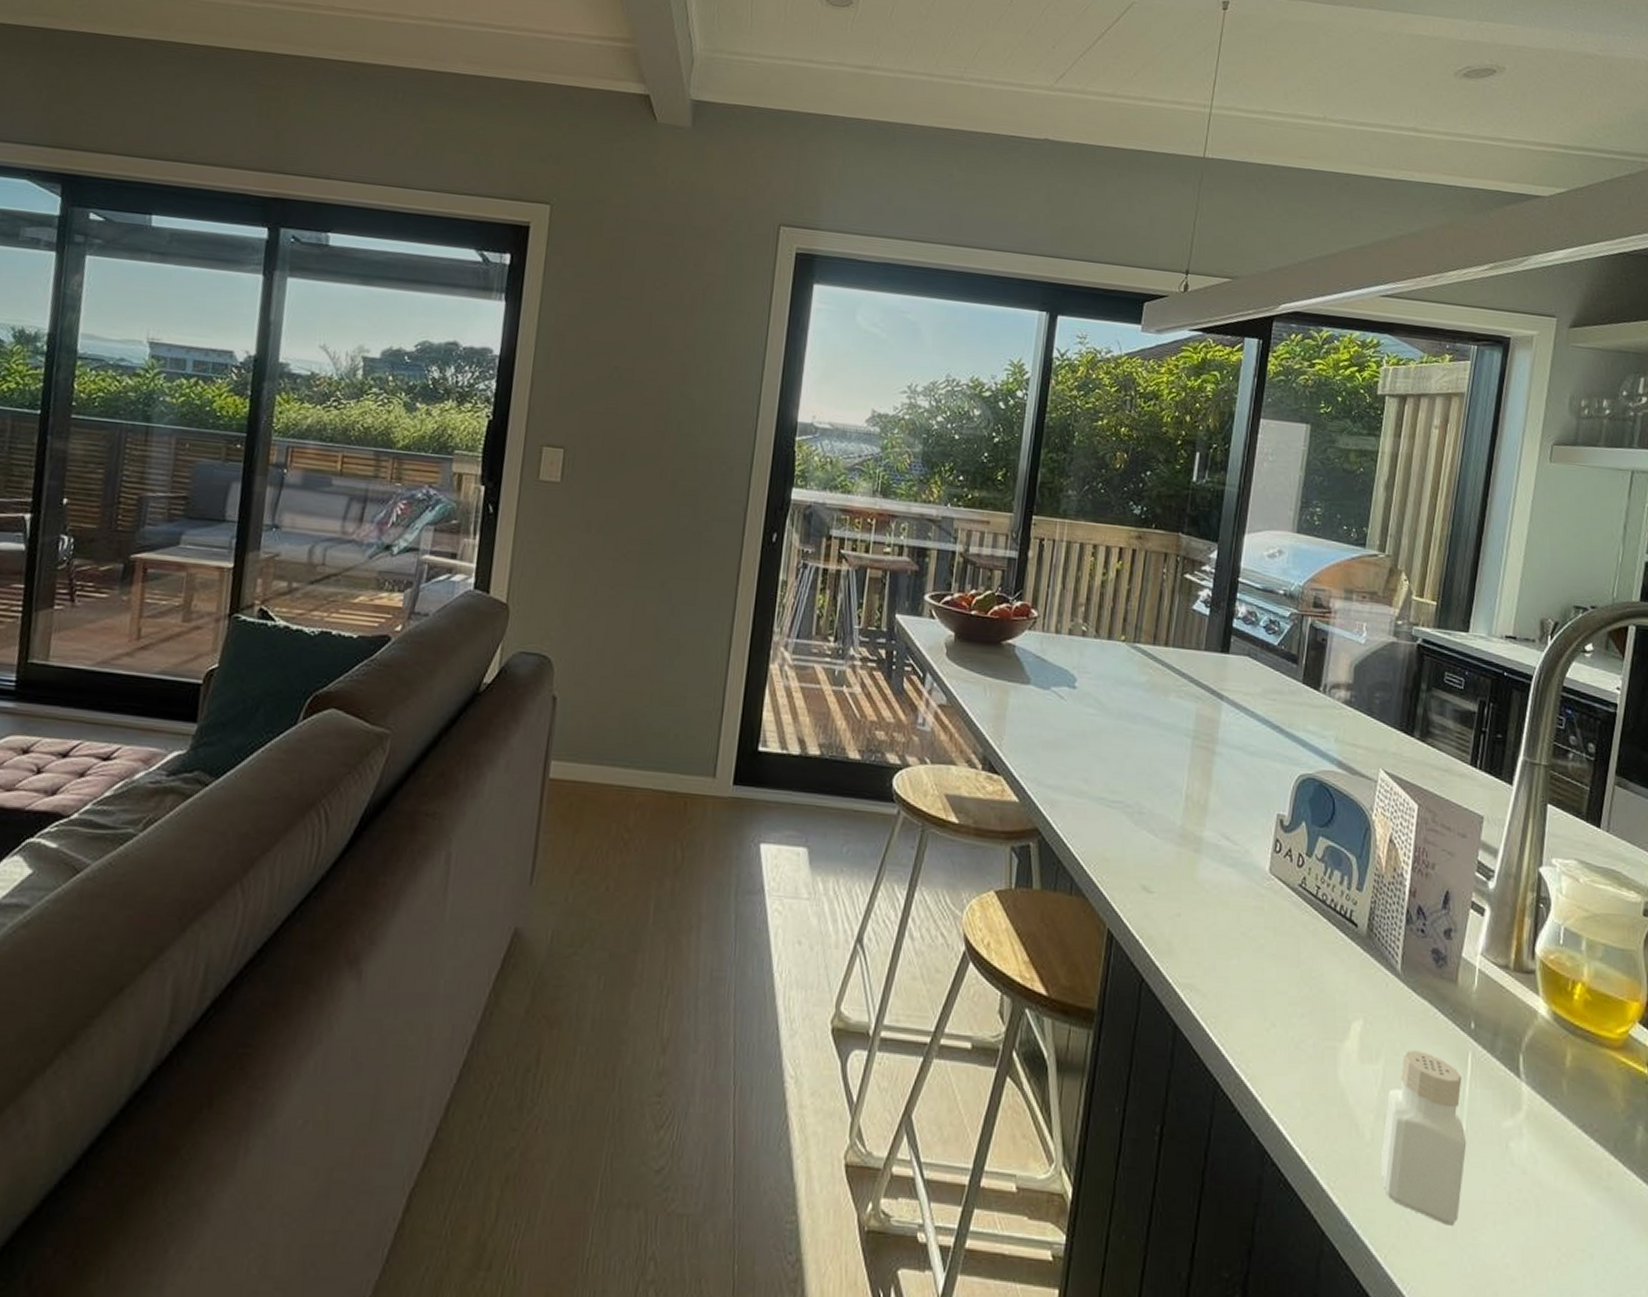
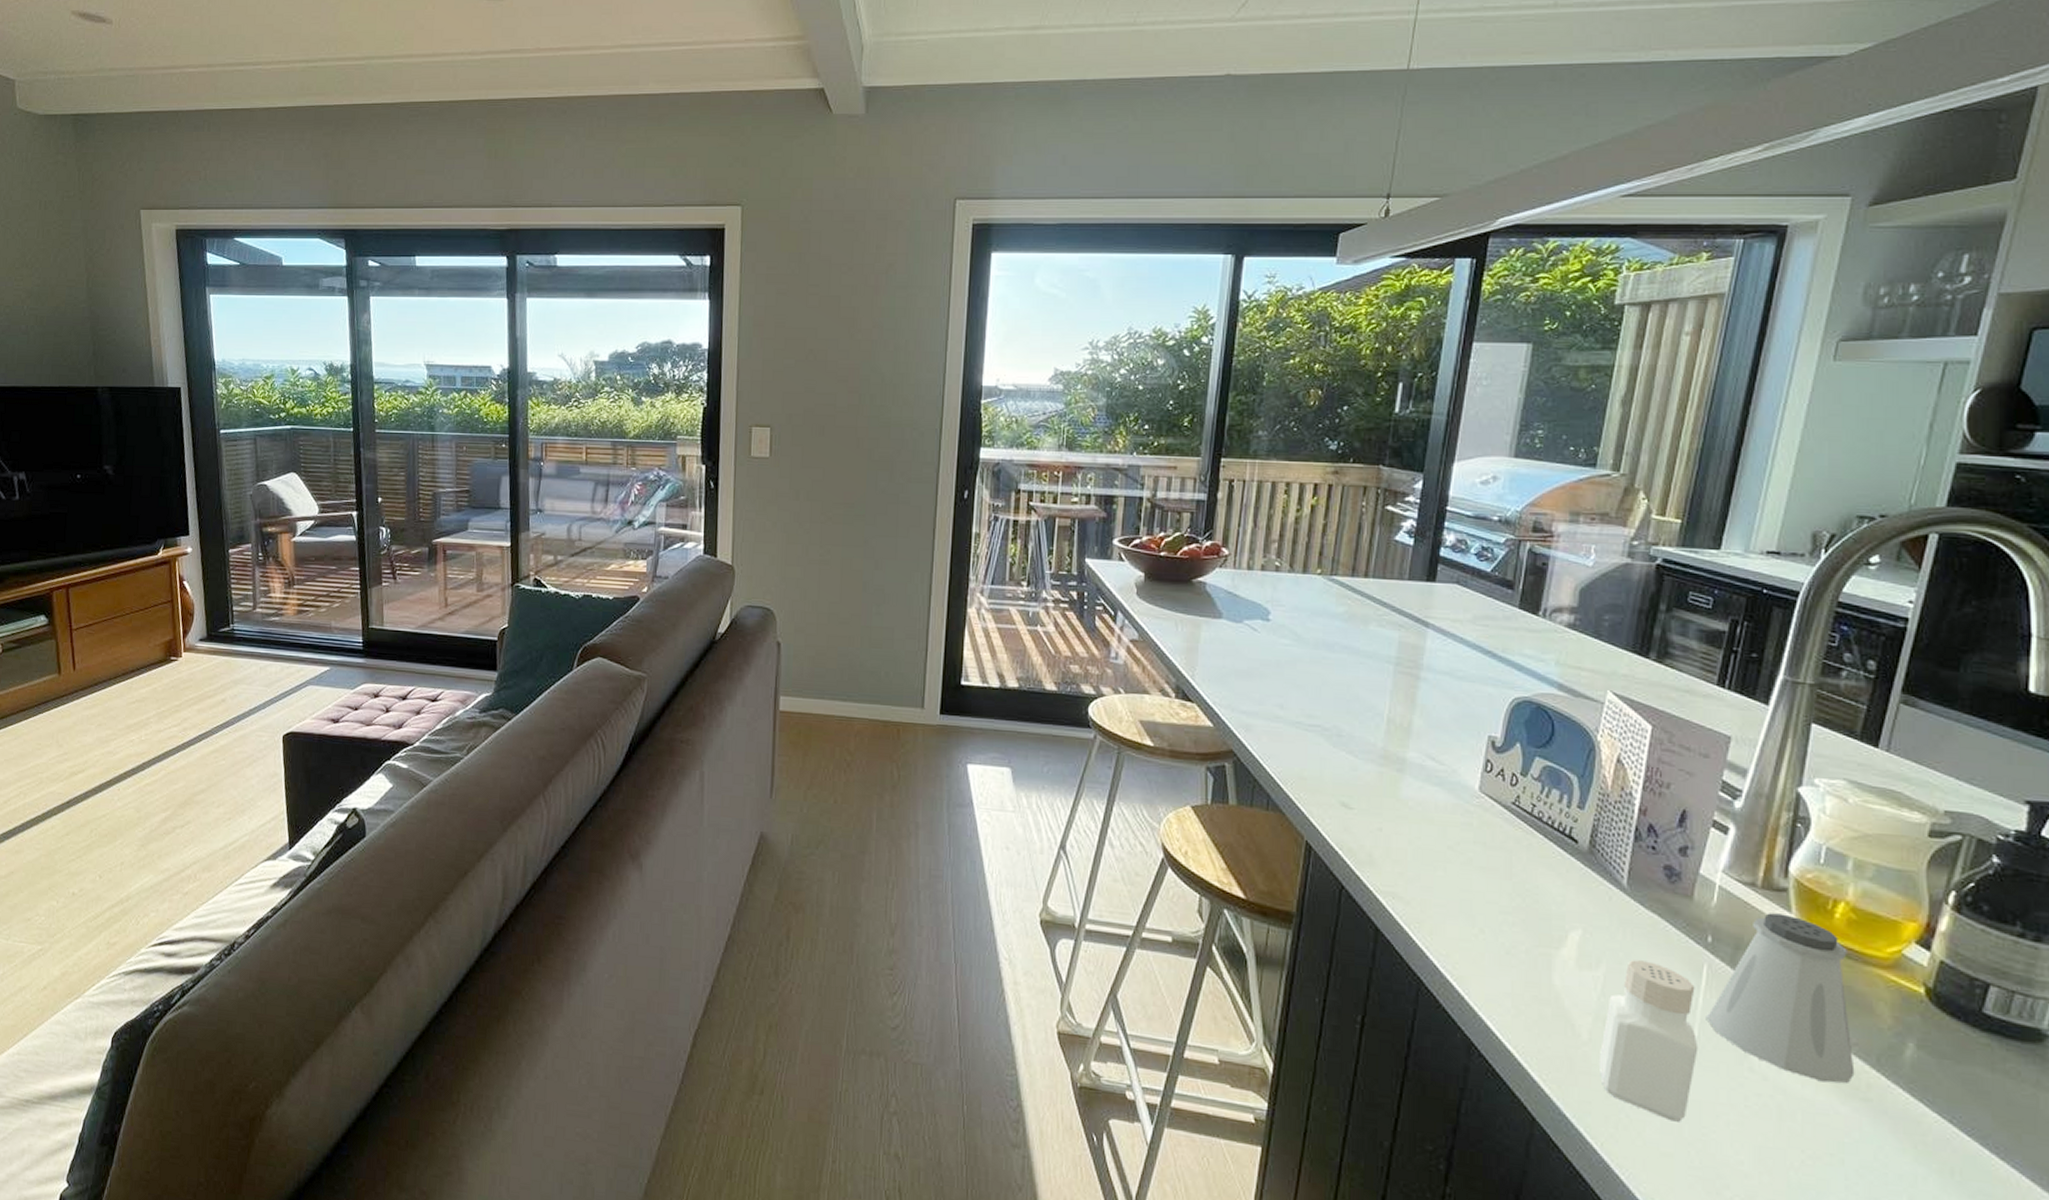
saltshaker: none [1472,996,1598,1173] -> present [1706,913,1855,1083]

